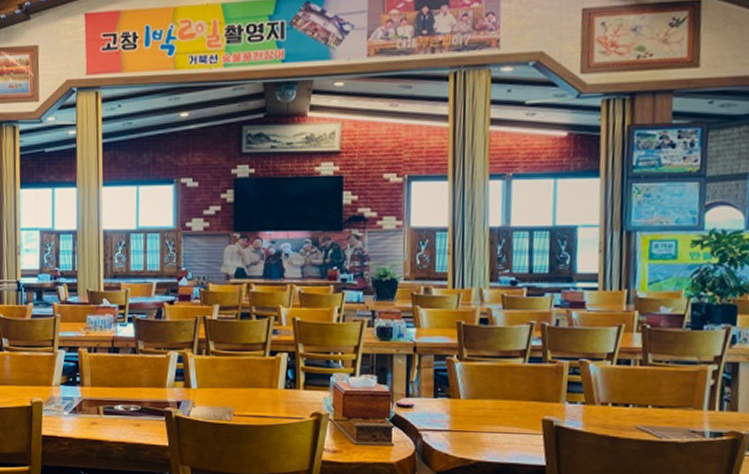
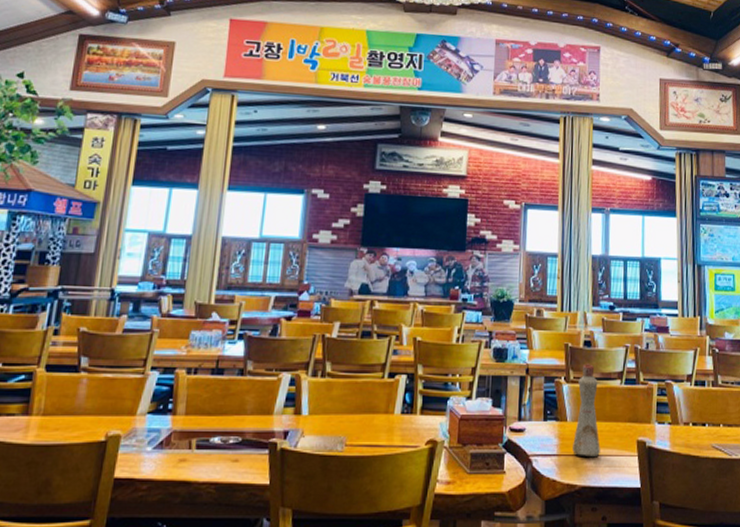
bottle: none [467,342,499,435] -> present [572,364,600,458]

